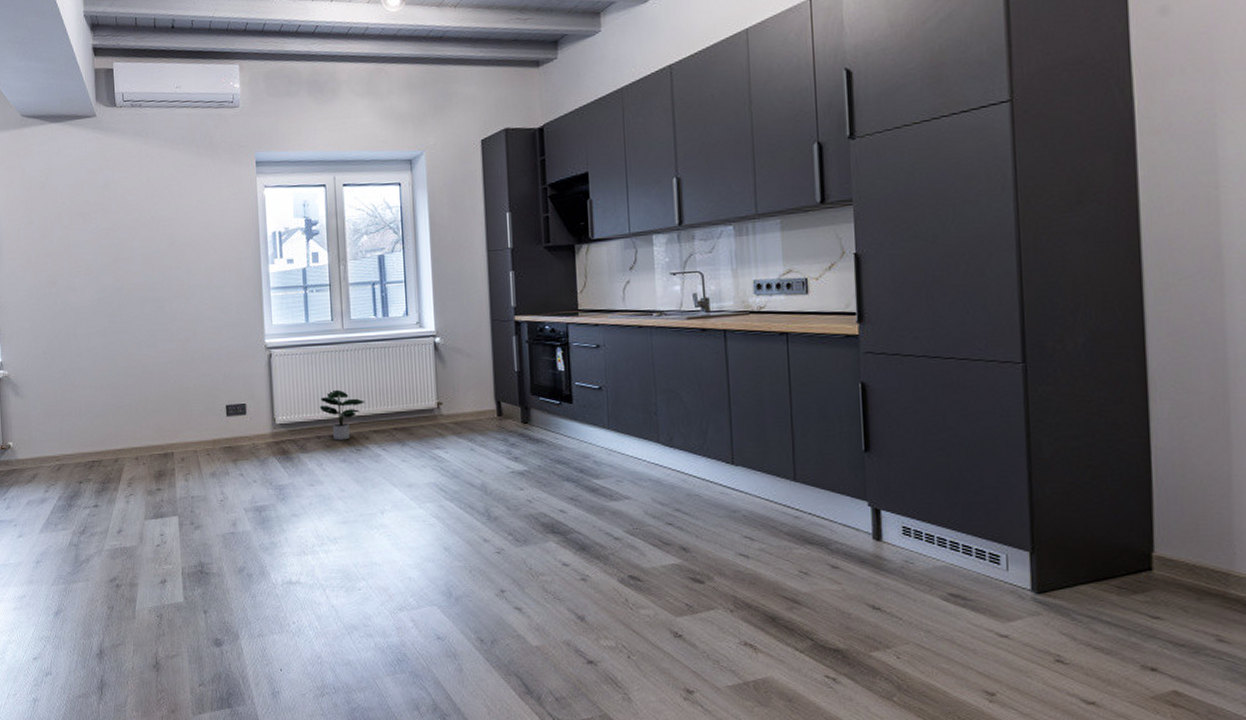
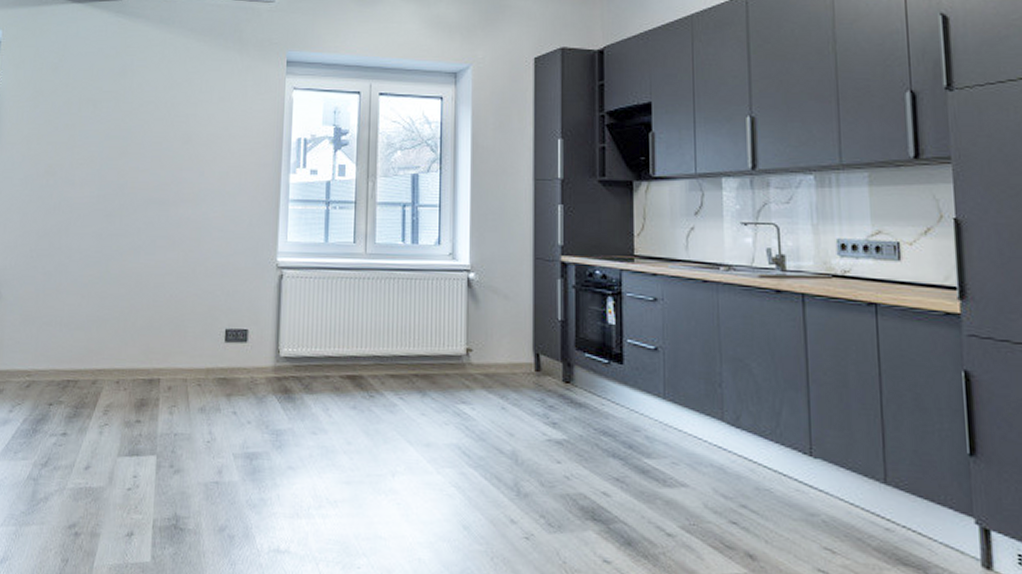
potted plant: present [319,389,365,441] -> none [331,322,384,383]

